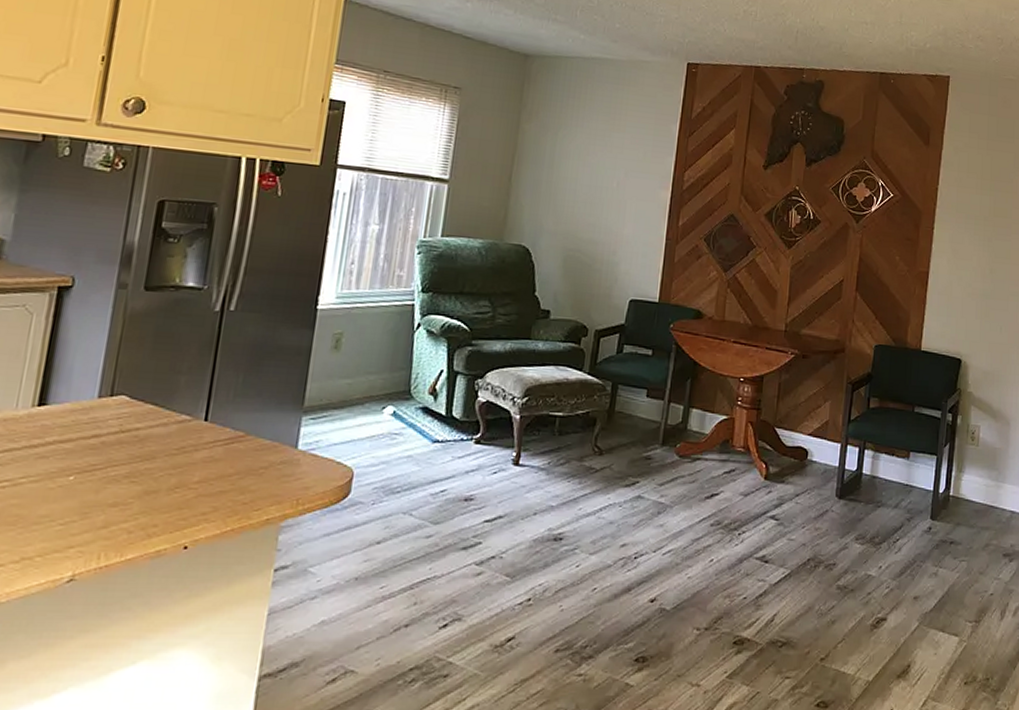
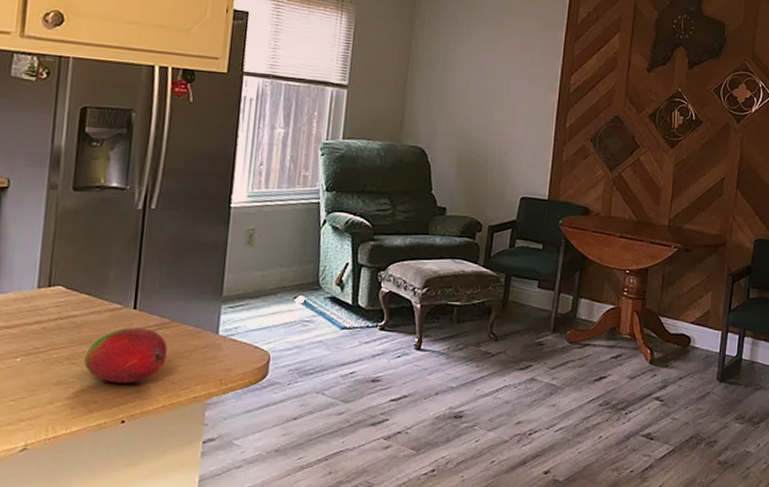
fruit: none [145,441,240,505] -> present [84,327,167,384]

